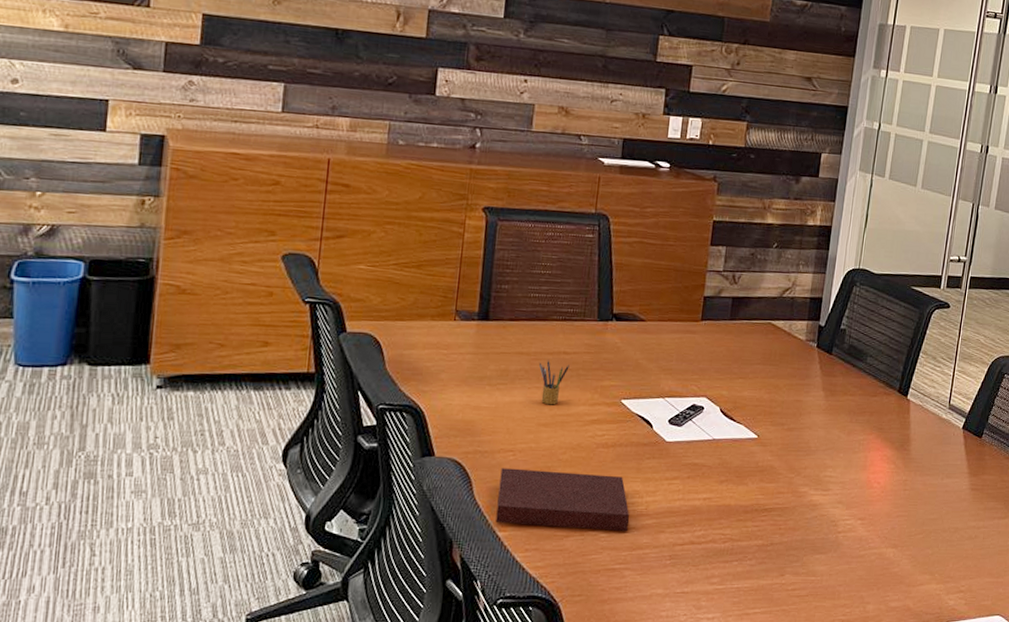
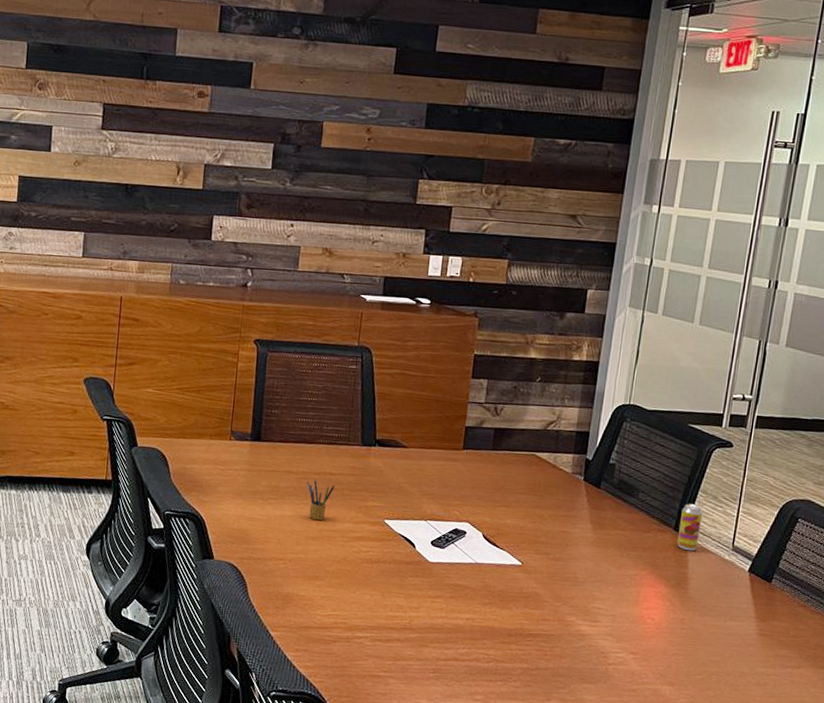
notebook: present [495,468,629,531] -> none [268,574,393,642]
beverage can: none [900,365,923,413] -> present [676,503,702,551]

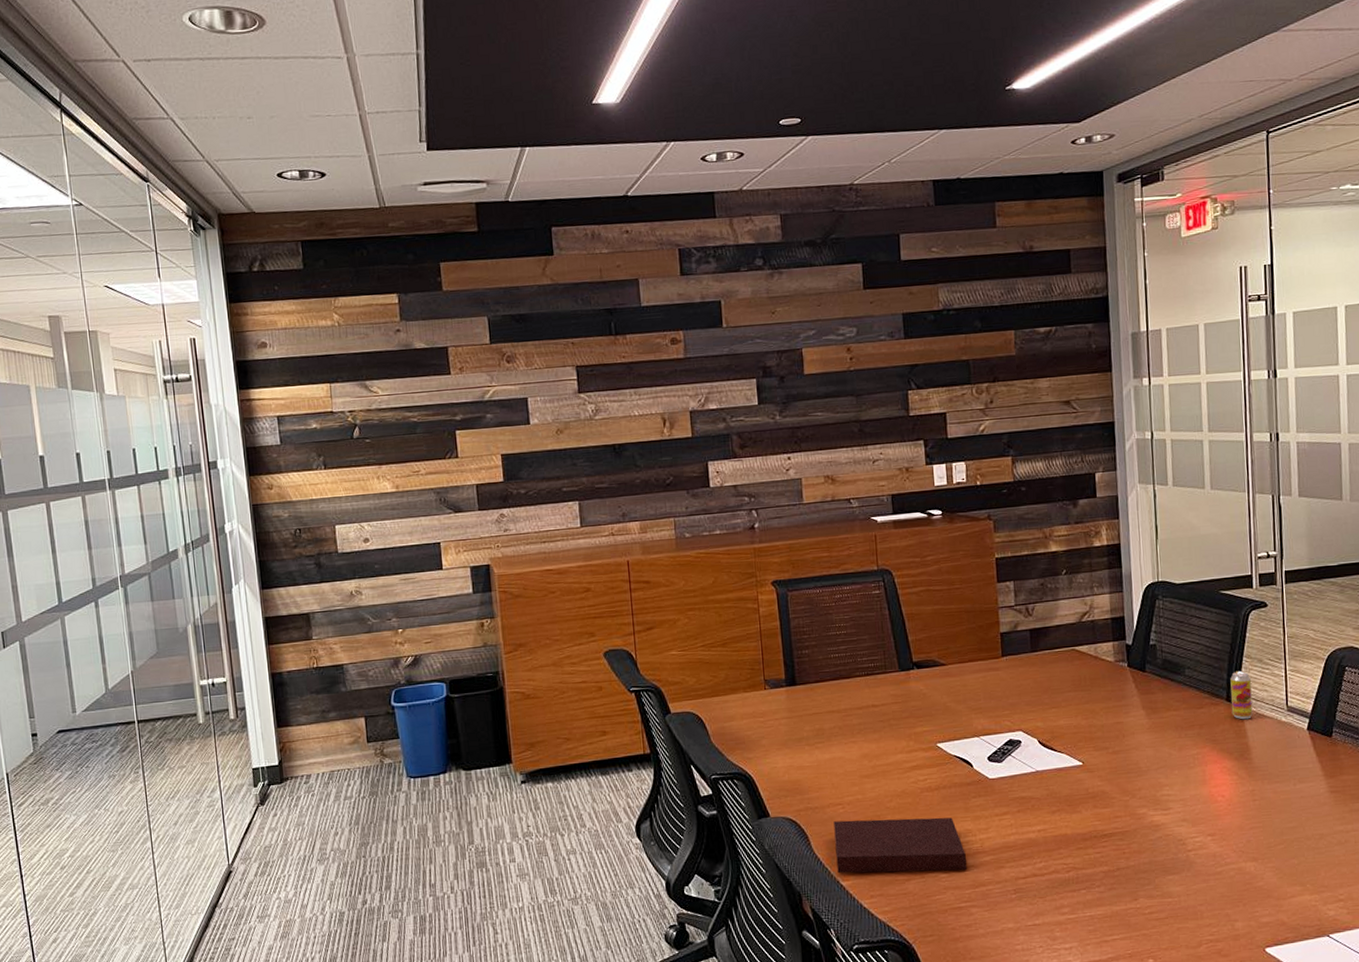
notebook: none [268,574,393,642] -> present [833,817,967,873]
pencil box: present [306,479,335,521] -> none [850,714,880,757]

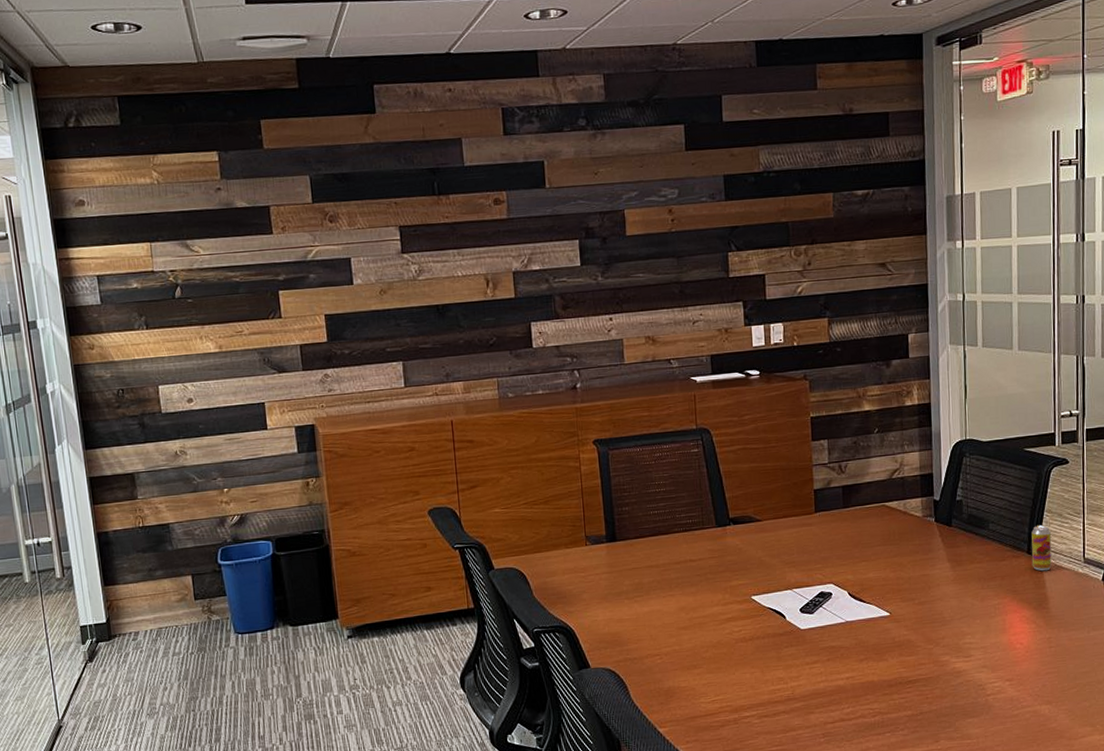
notebook: present [833,817,967,873] -> none [651,666,778,721]

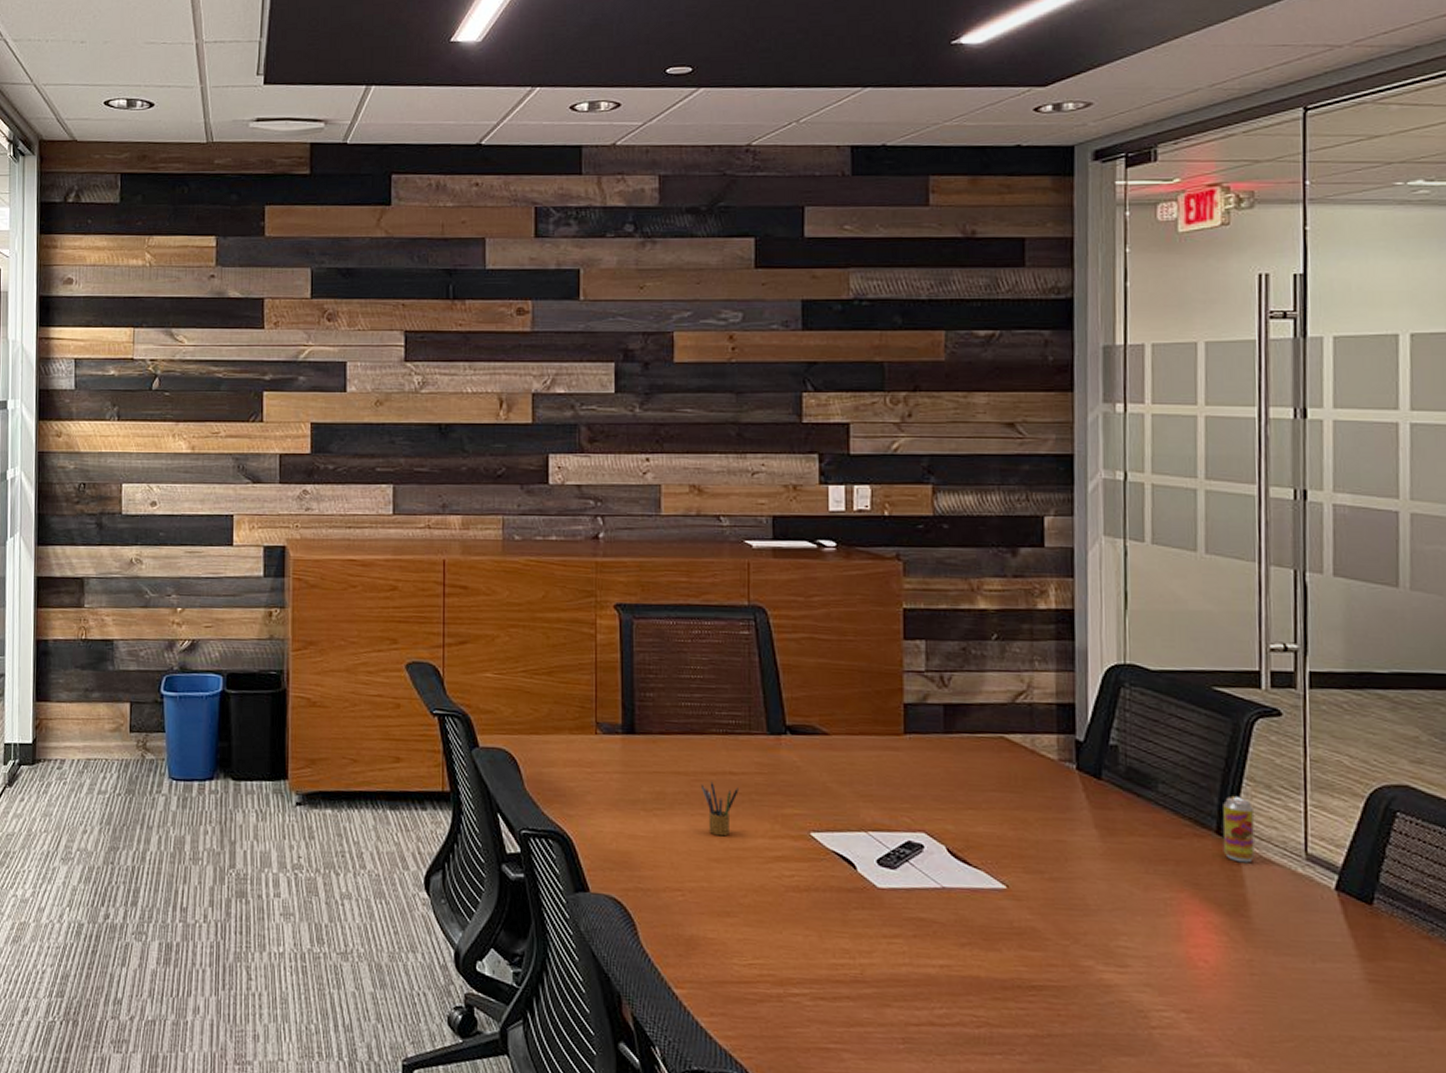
pencil box: none [668,569,697,610] -> present [700,781,739,837]

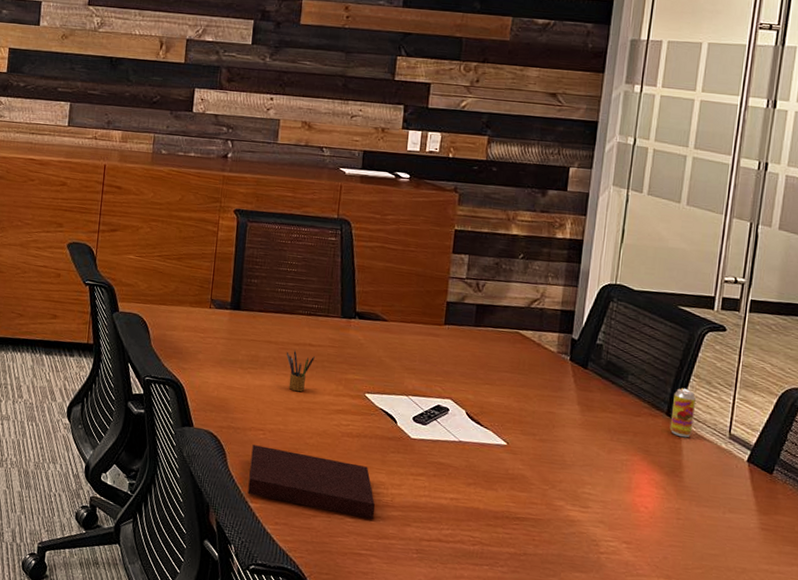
notebook: none [669,910,840,1000] -> present [248,445,375,519]

